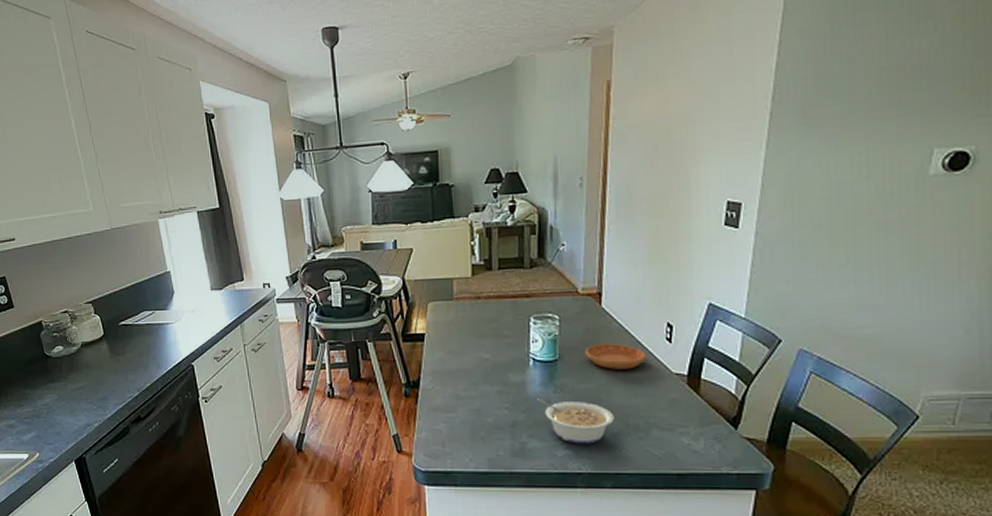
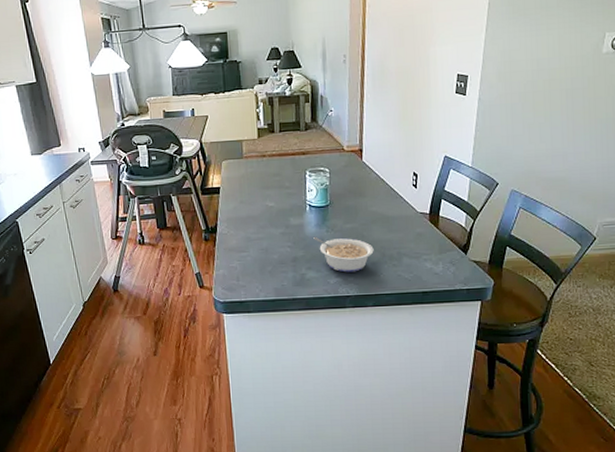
saucer: present [585,343,646,370] -> none [350,190,398,211]

